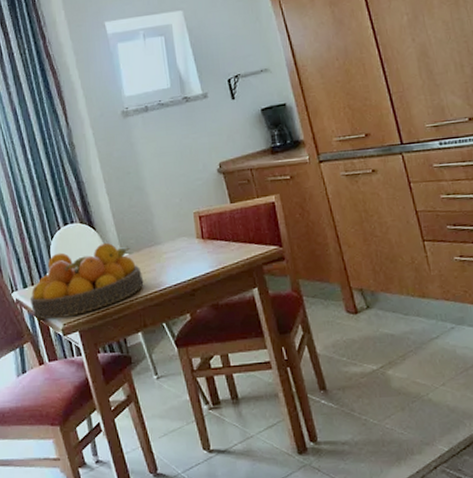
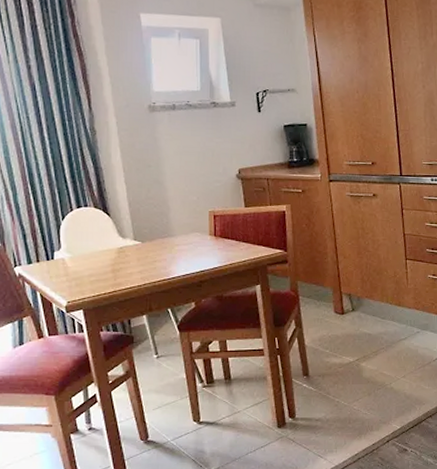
fruit bowl: present [29,243,144,320] -> none [33,230,154,297]

